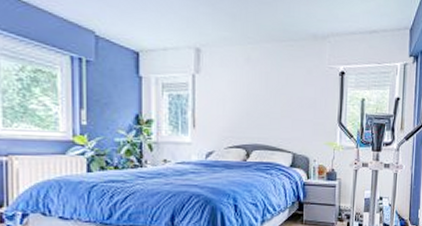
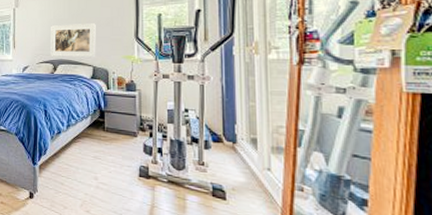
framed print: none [243,101,298,143] -> present [51,23,96,58]

